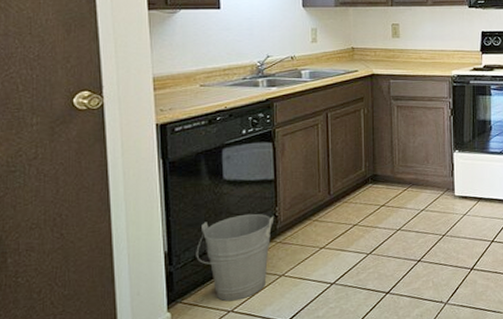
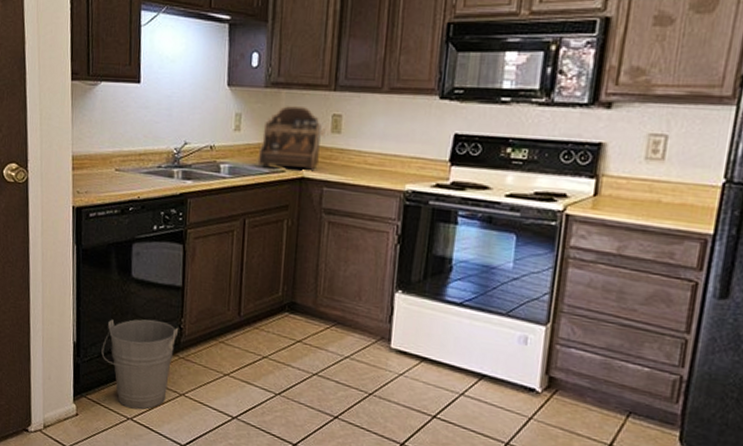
spice rack: none [334,19,388,70] -> present [257,105,326,172]

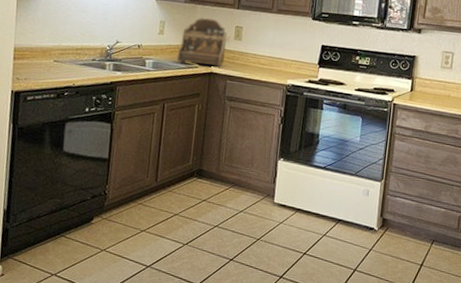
bucket: present [101,319,178,410] -> none [30,187,103,266]

